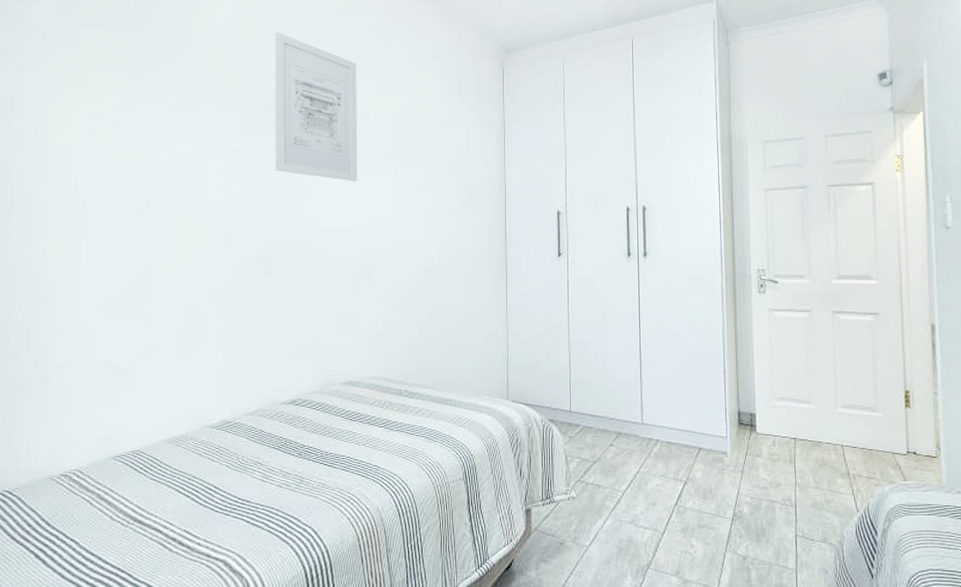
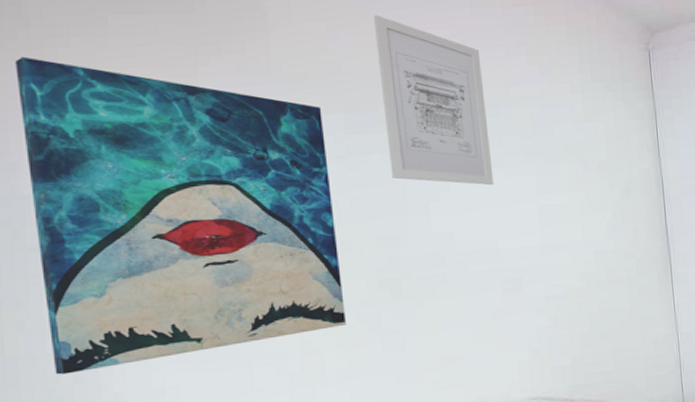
wall art: none [10,59,227,313] -> present [15,56,346,375]

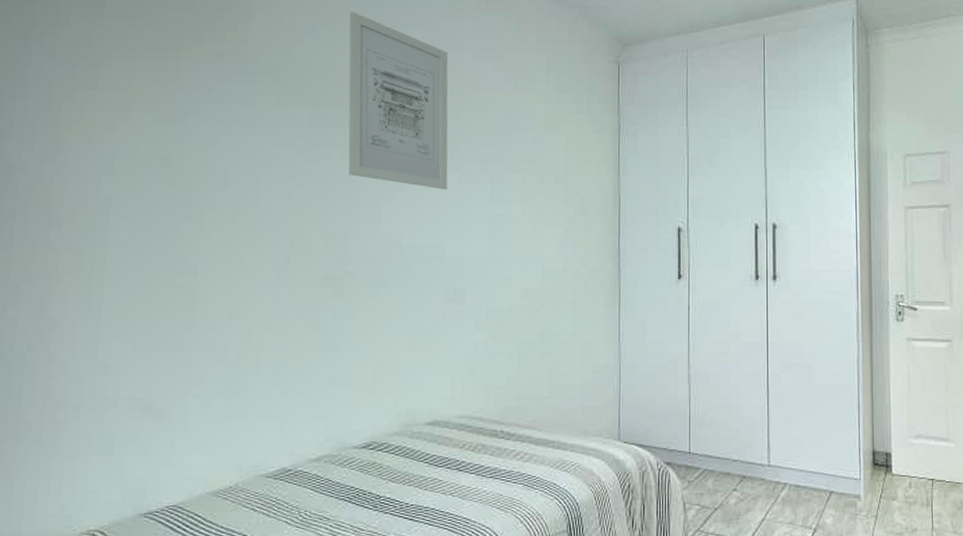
wall art: present [15,56,346,375] -> none [11,32,290,341]

